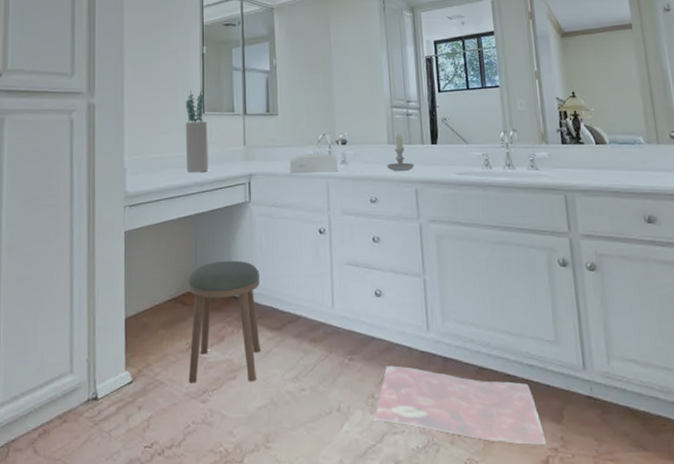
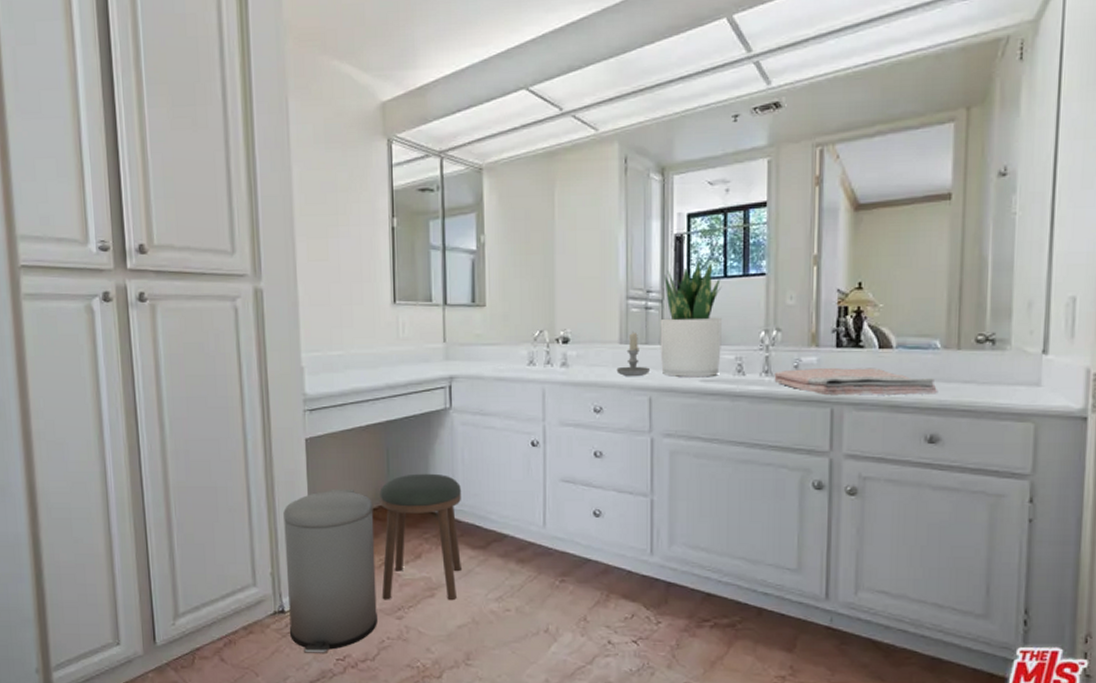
pedal bin: none [101,277,184,442] -> present [283,490,377,655]
vase: present [185,88,209,173] -> none [372,271,401,374]
tissue dispenser: present [289,153,338,175] -> none [498,353,556,378]
bath mat: present [373,365,546,445] -> none [584,589,773,672]
planter: none [419,77,471,172] -> present [660,261,722,378]
towel: none [515,160,649,184] -> present [774,368,939,396]

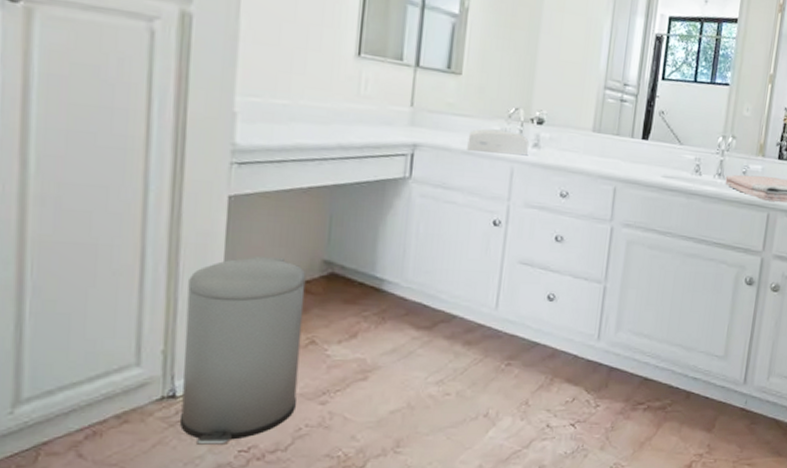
stool: present [379,473,461,600] -> none [304,245,412,383]
tissue dispenser: none [498,353,556,378] -> present [467,128,529,156]
candle: present [616,332,650,377] -> none [586,122,618,167]
planter: present [660,261,722,378] -> none [628,62,691,174]

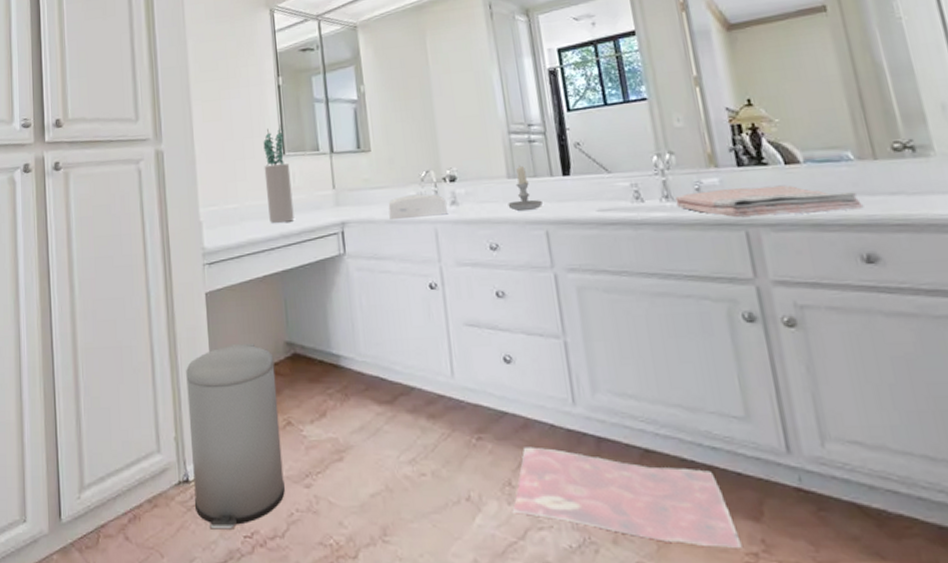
vase: none [327,20,364,134] -> present [263,125,294,224]
bath mat: none [523,373,694,451] -> present [512,447,742,548]
candle: none [586,122,618,167] -> present [507,165,543,212]

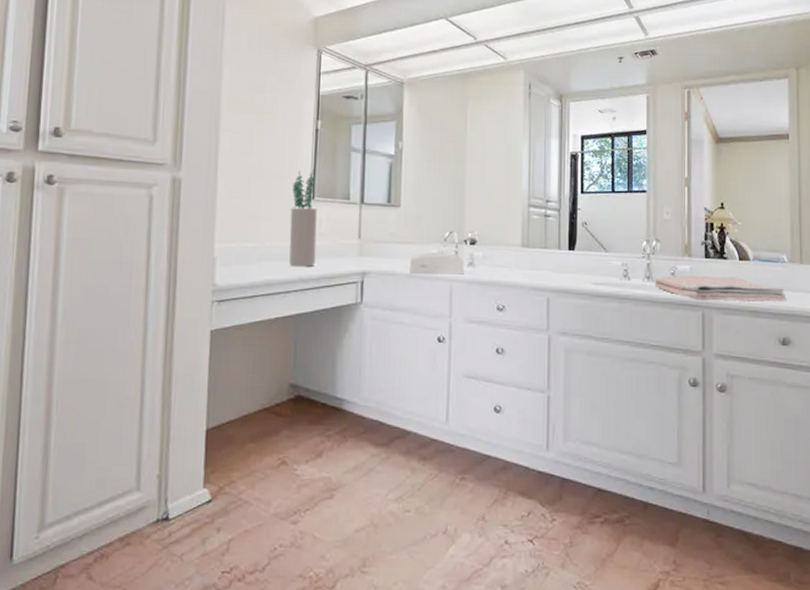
pedal bin: present [186,344,285,531] -> none [173,384,276,567]
candle: present [507,165,543,212] -> none [518,237,548,279]
bath mat: present [512,447,742,548] -> none [482,486,659,568]

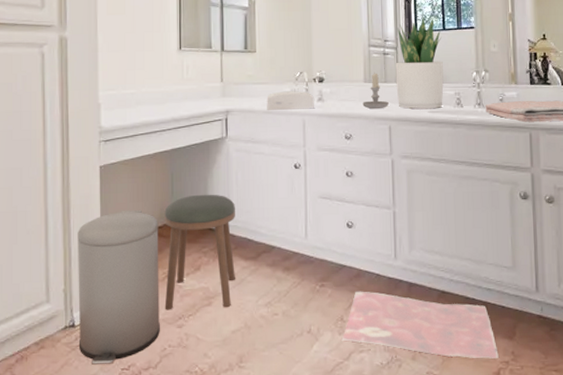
pedal bin: none [173,384,276,567] -> present [78,210,160,366]
stool: none [277,368,367,503] -> present [164,194,235,310]
vase: present [289,169,318,268] -> none [161,23,185,109]
bath mat: none [482,486,659,568] -> present [341,291,499,359]
candle: none [518,237,548,279] -> present [362,73,389,110]
planter: none [557,176,610,281] -> present [395,17,444,110]

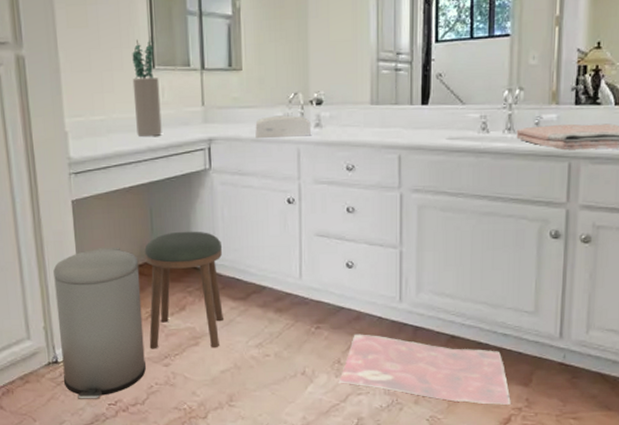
vase: none [161,23,185,109] -> present [132,36,162,138]
candle: present [362,73,389,110] -> none [368,93,399,137]
planter: present [395,17,444,110] -> none [409,23,468,136]

